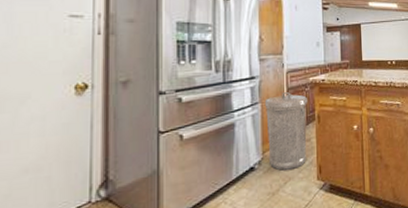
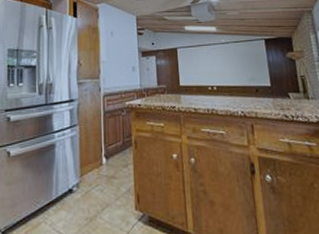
trash can: present [264,92,307,171] -> none [82,116,124,196]

